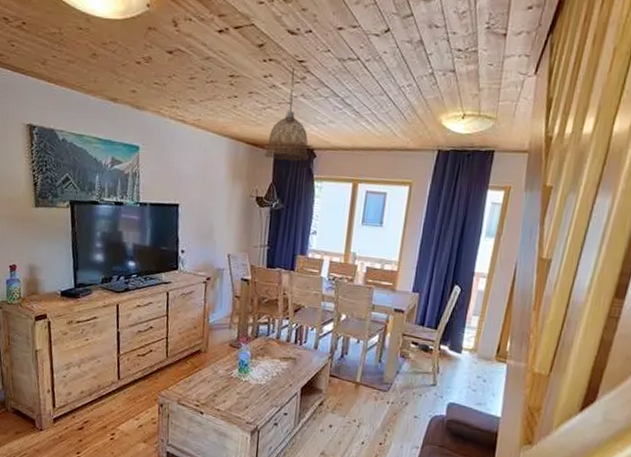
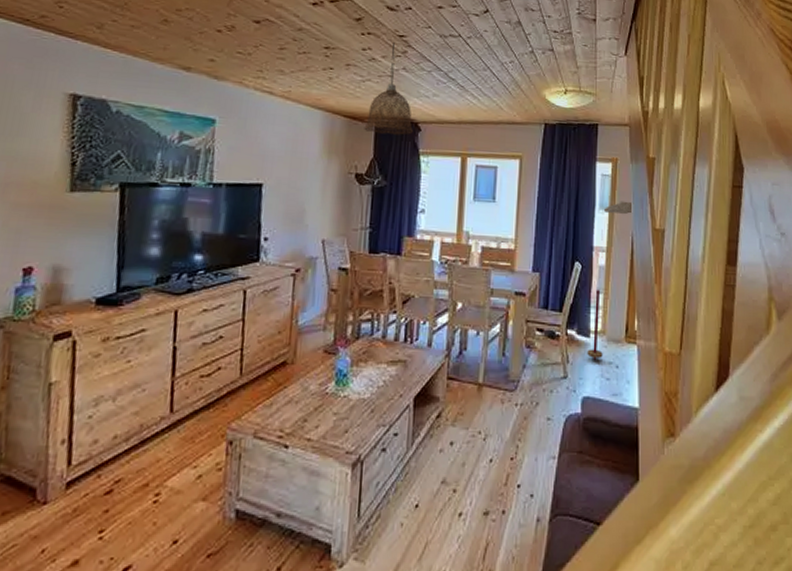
floor lamp: none [457,229,523,373] -> present [587,201,634,360]

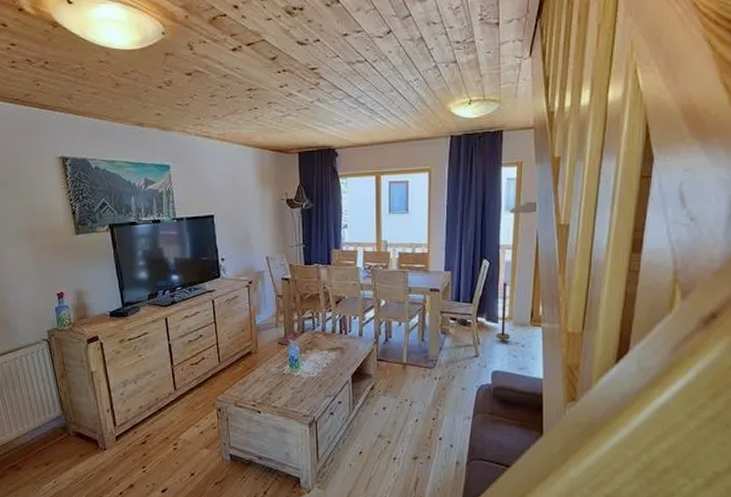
pendant lamp: present [364,43,414,135] -> none [289,76,332,162]

